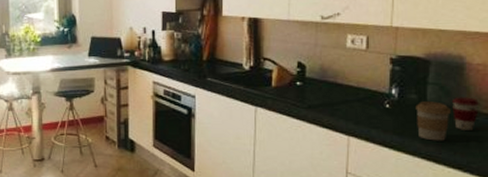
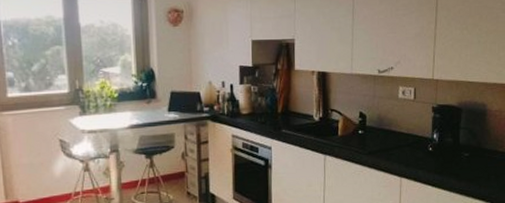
coffee cup: present [415,101,451,141] -> none [451,143,477,178]
coffee cup: present [452,97,481,130] -> none [478,138,498,167]

